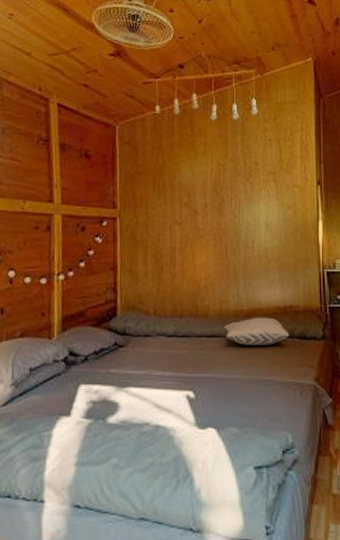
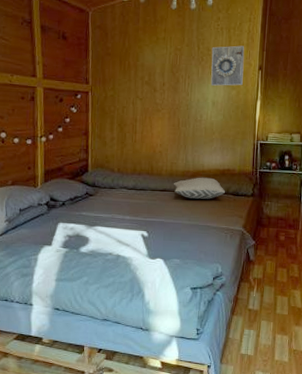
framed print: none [260,158,300,205] -> present [211,45,245,86]

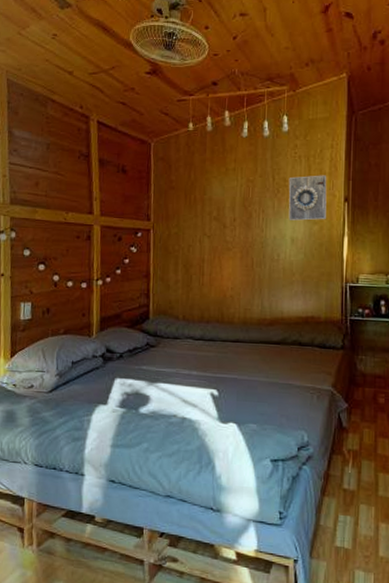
pillow: present [173,177,225,199] -> none [247,325,309,352]

